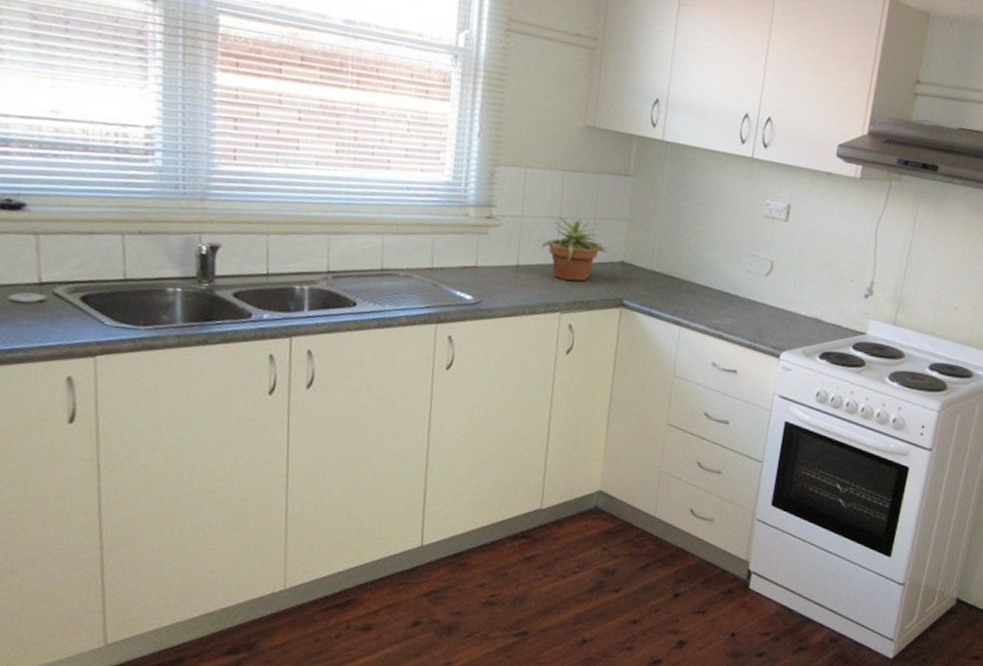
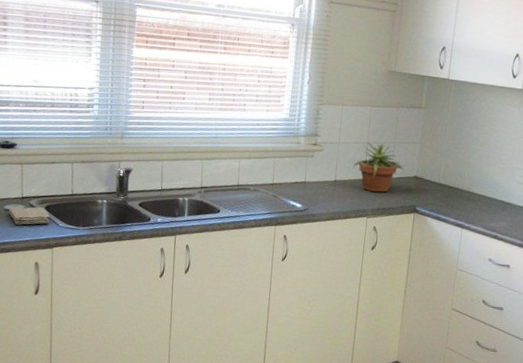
washcloth: none [16,297,89,324] -> present [8,207,50,225]

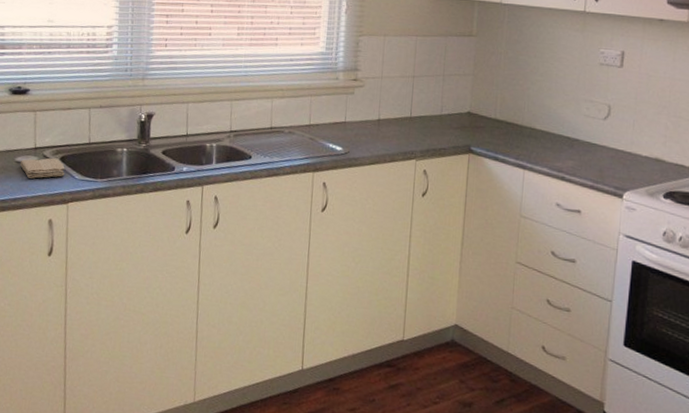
potted plant: present [352,142,404,193] -> none [398,75,455,131]

